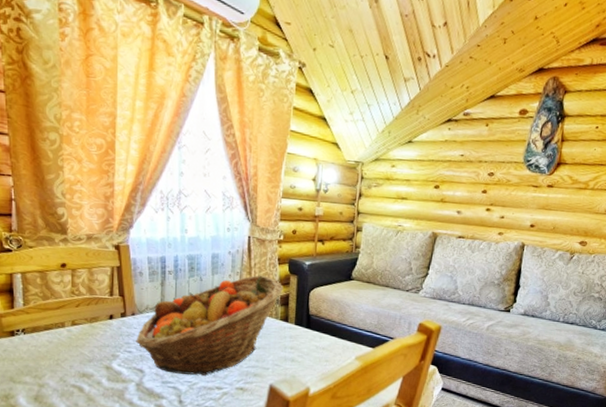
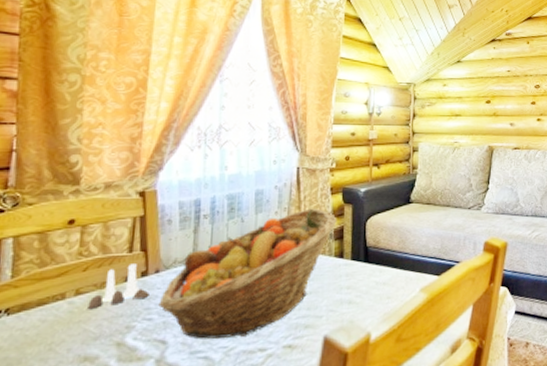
salt and pepper shaker set: none [82,305,128,338] -> present [88,264,149,310]

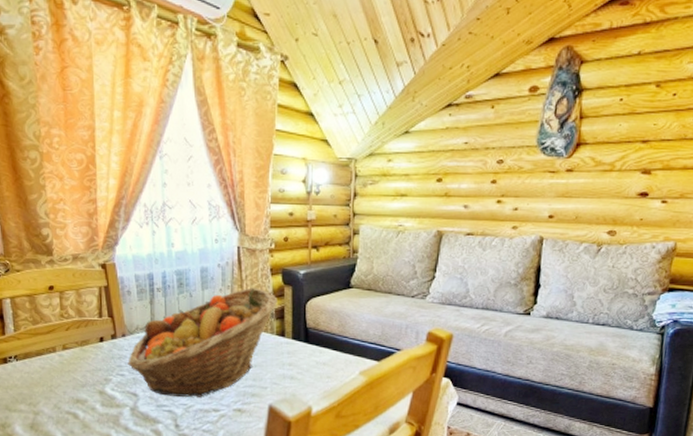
salt and pepper shaker set: present [88,264,149,310] -> none [73,327,120,363]

